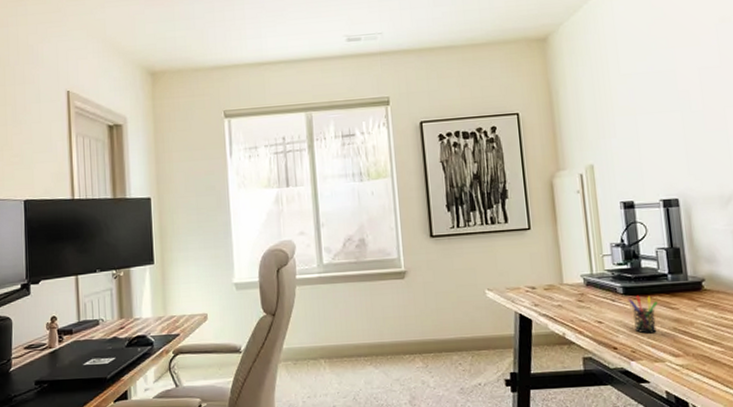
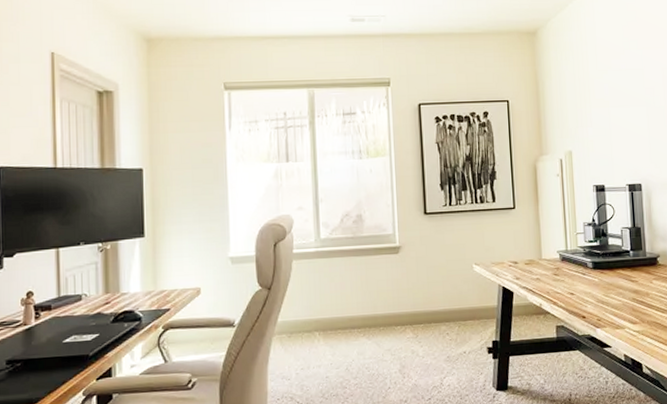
pen holder: present [628,295,658,334] -> none [596,269,621,304]

